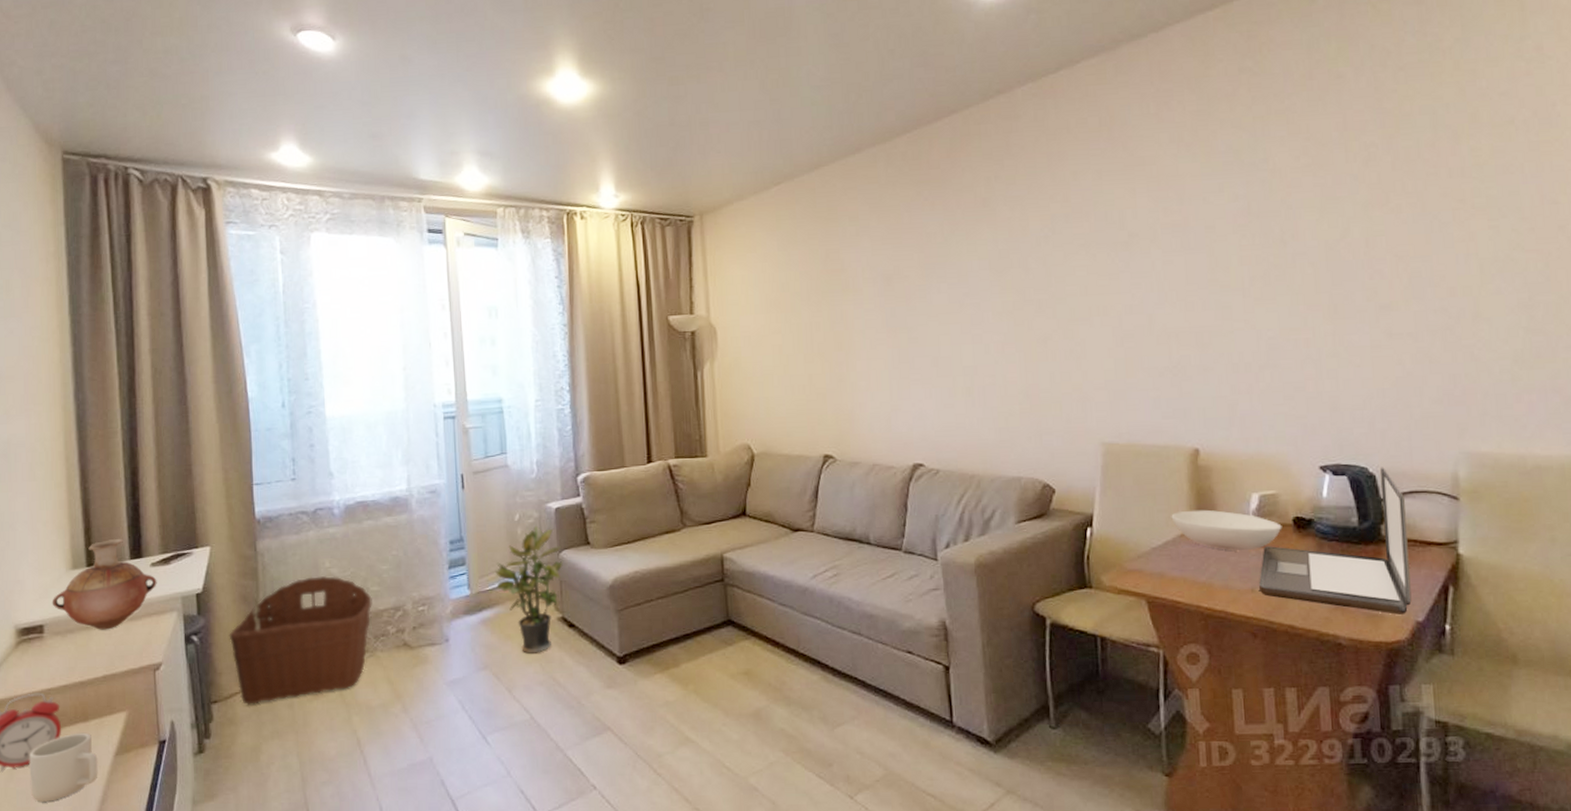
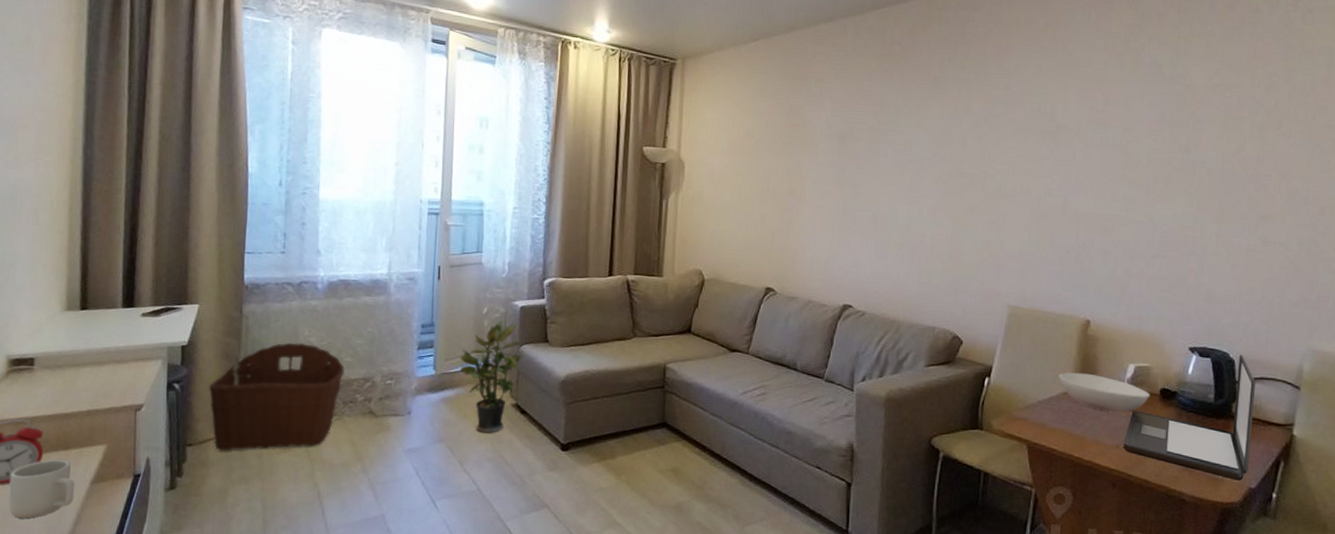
vase: present [52,538,157,630] -> none [44,287,146,369]

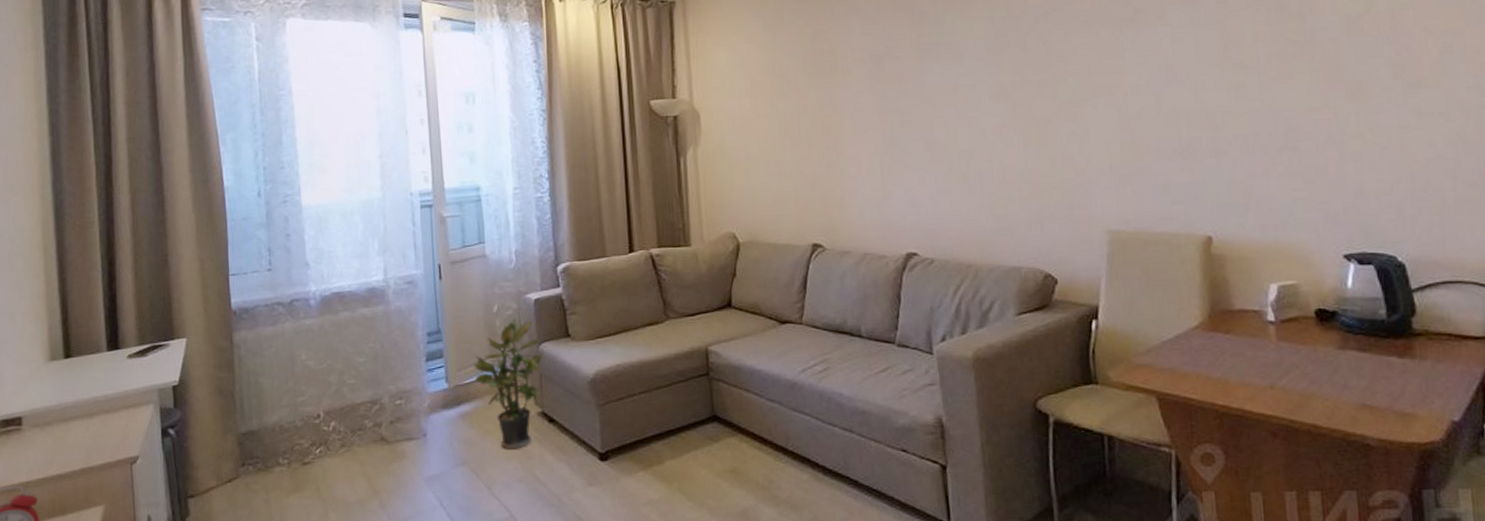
wicker basket: present [208,342,345,452] -> none [205,368,349,501]
bowl: present [1058,372,1151,412] -> none [1182,301,1303,345]
laptop: present [1124,354,1256,482] -> none [1279,255,1447,415]

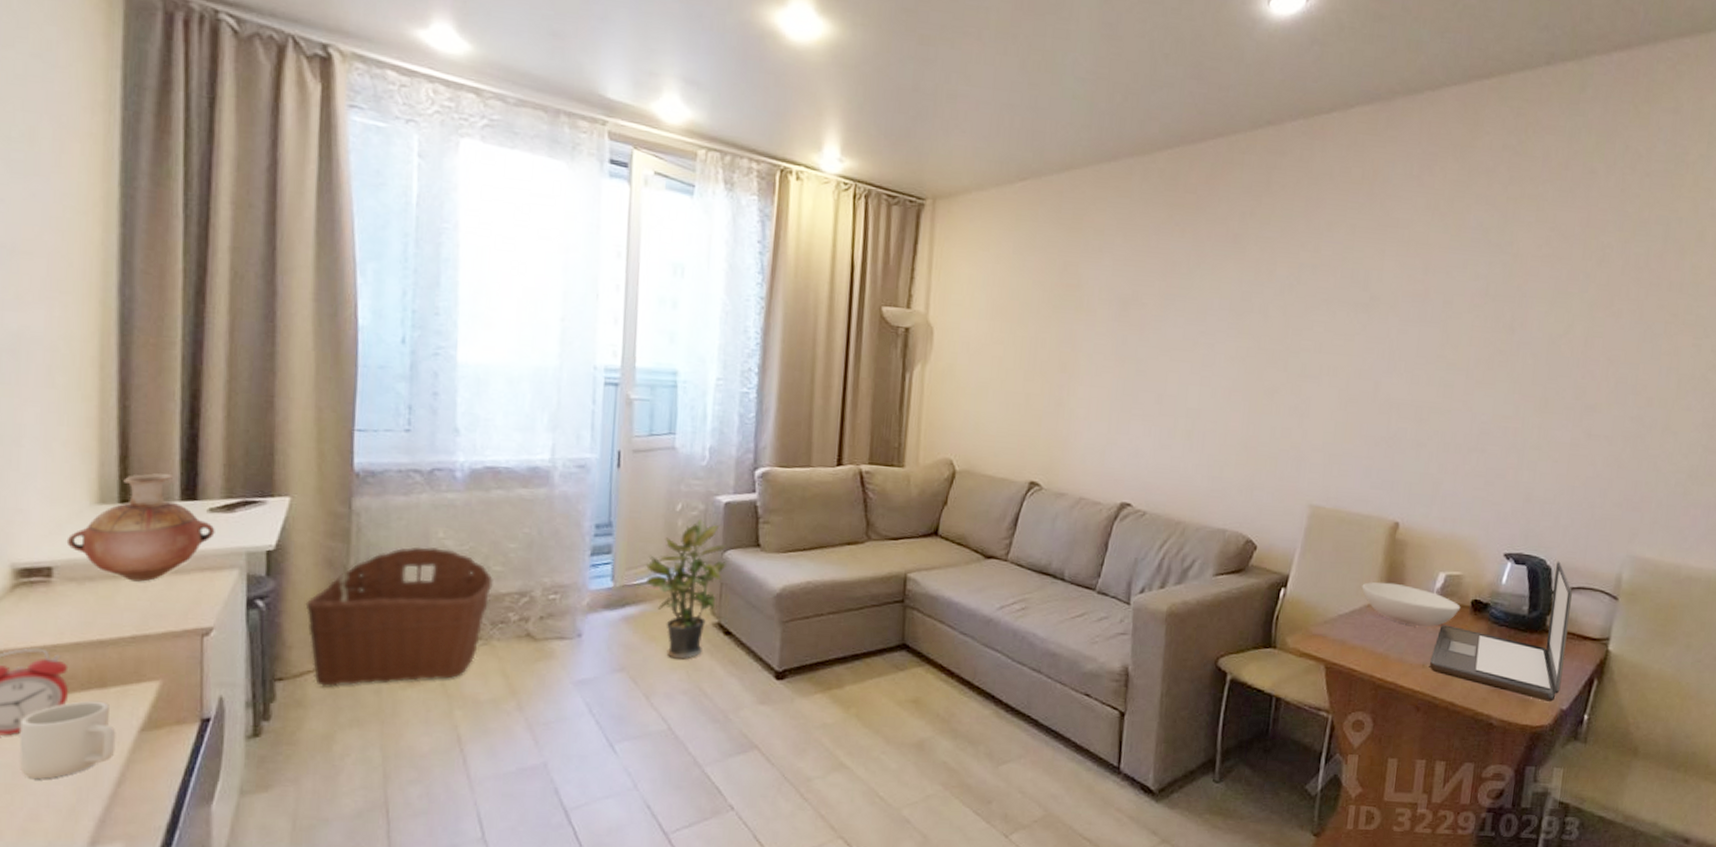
vase: none [30,329,134,423] -> present [66,473,215,582]
wicker basket: none [205,368,349,501] -> present [305,546,493,687]
bowl: none [1182,301,1303,345] -> present [1361,581,1461,627]
laptop: none [1279,255,1447,415] -> present [1430,561,1572,703]

